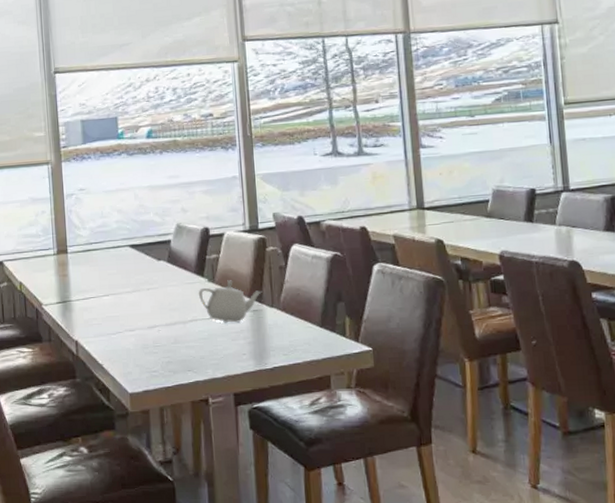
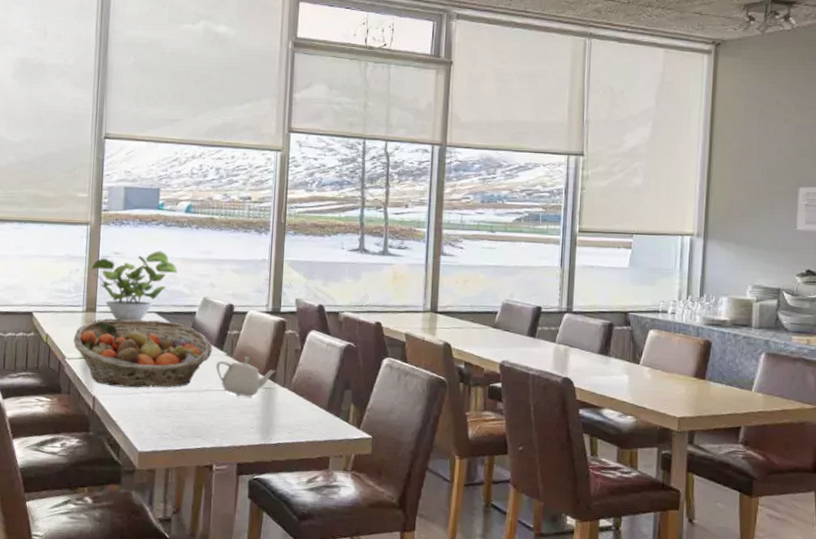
fruit basket: none [47,253,193,328] -> present [73,319,213,388]
potted plant: none [58,181,147,259] -> present [92,250,178,322]

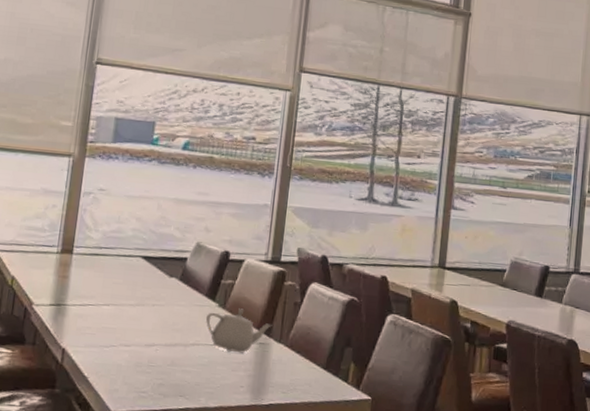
fruit basket: present [73,319,213,388] -> none [43,263,204,341]
potted plant: present [92,250,178,322] -> none [72,189,170,266]

